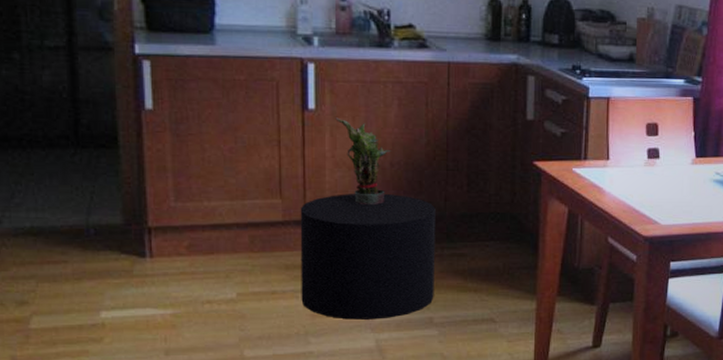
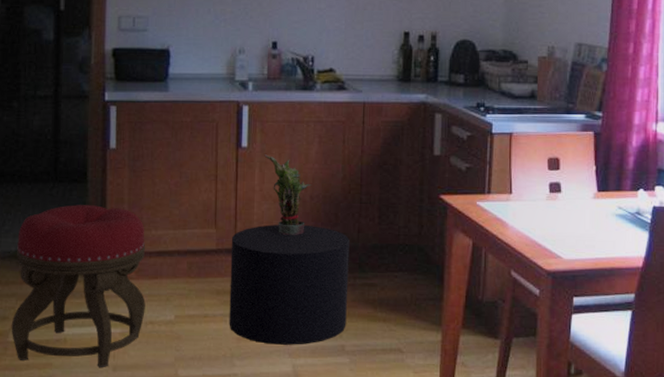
stool: none [31,173,201,352] -> present [11,205,146,367]

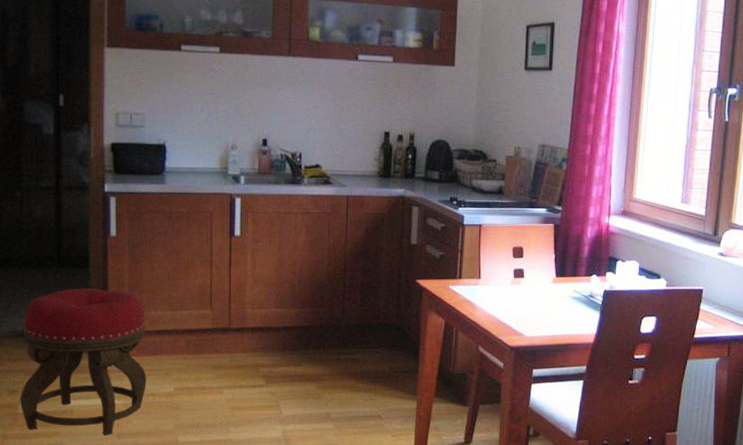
stool: present [229,224,349,345] -> none [224,306,334,413]
potted plant: present [264,154,312,235] -> none [256,242,300,316]

